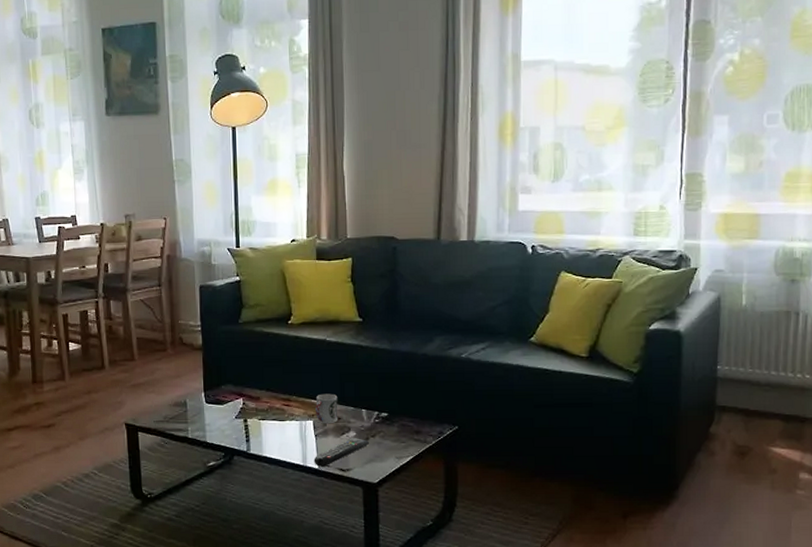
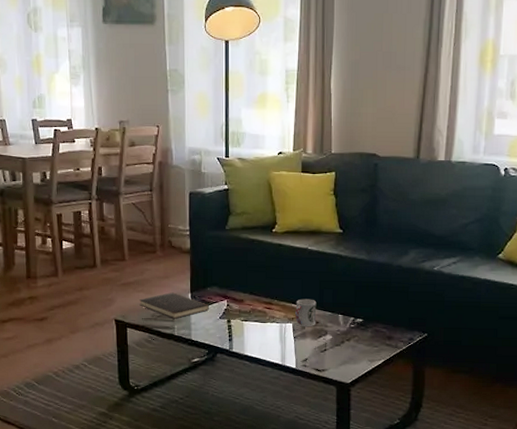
hardcover book: none [150,392,224,420] -> present [139,292,209,319]
remote control: present [313,437,369,467] -> none [292,340,344,366]

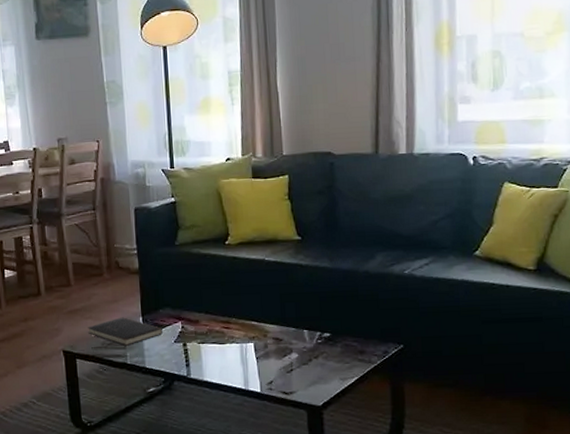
cup: present [295,299,317,327] -> none [256,314,280,346]

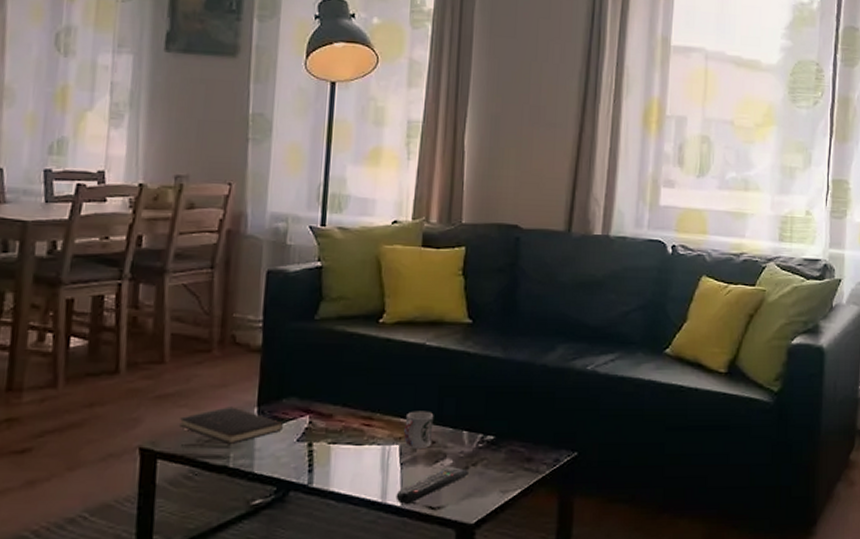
remote control: none [255,359,312,390] -> present [395,465,468,504]
cup: none [256,314,280,346] -> present [404,411,434,449]

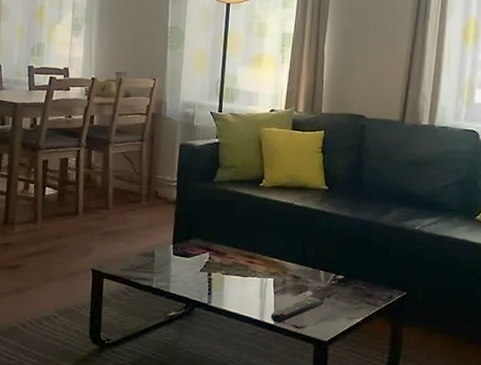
hardcover book: present [179,407,283,444] -> none [119,243,191,270]
cup: present [404,411,434,449] -> none [277,253,299,283]

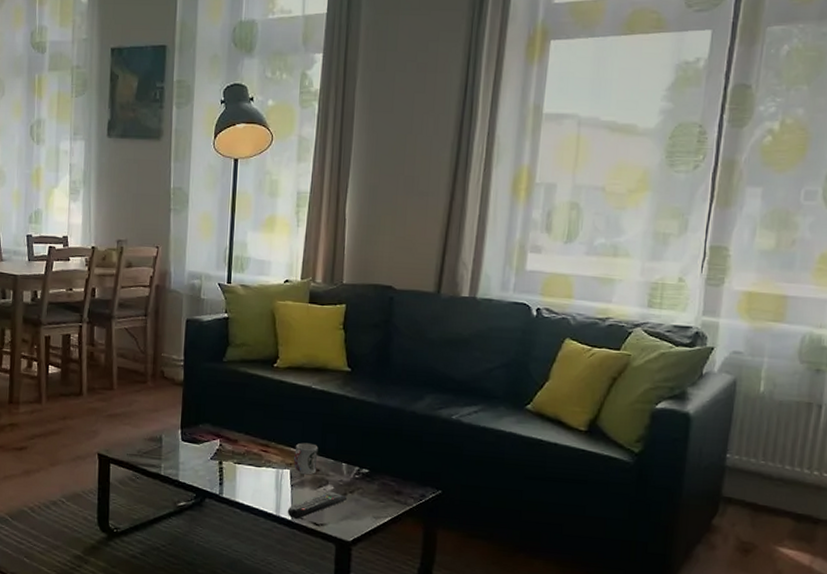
cup: none [277,253,299,283] -> present [293,442,318,475]

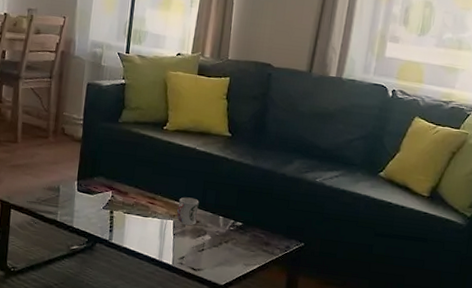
remote control: present [287,491,346,519] -> none [168,240,222,264]

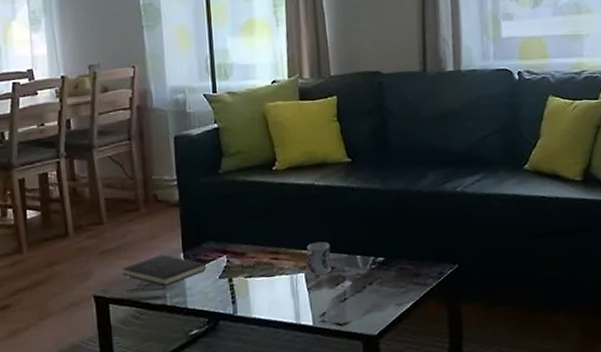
hardcover book: none [26,178,94,205] -> present [122,254,206,286]

